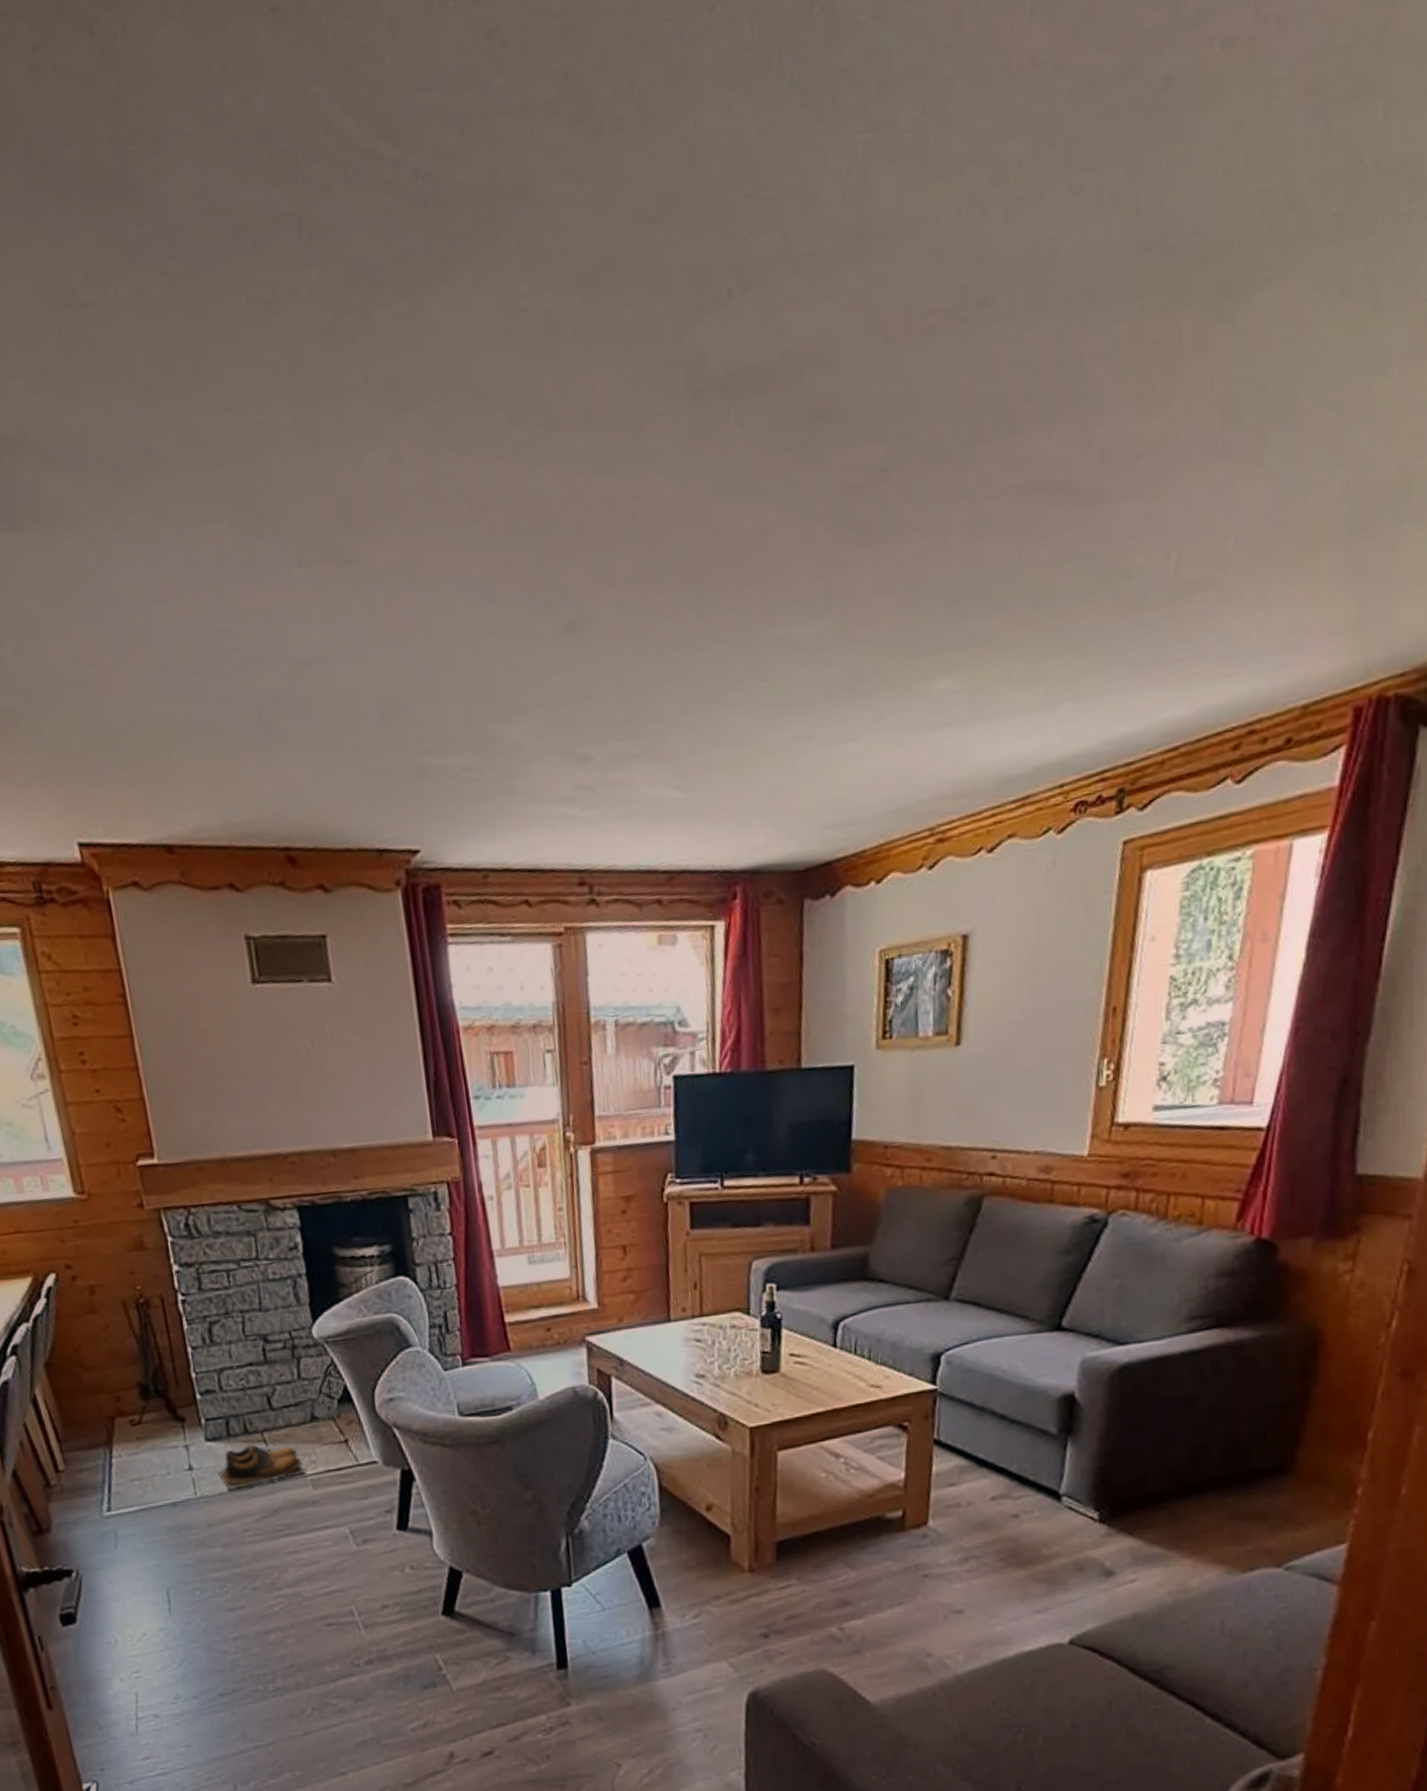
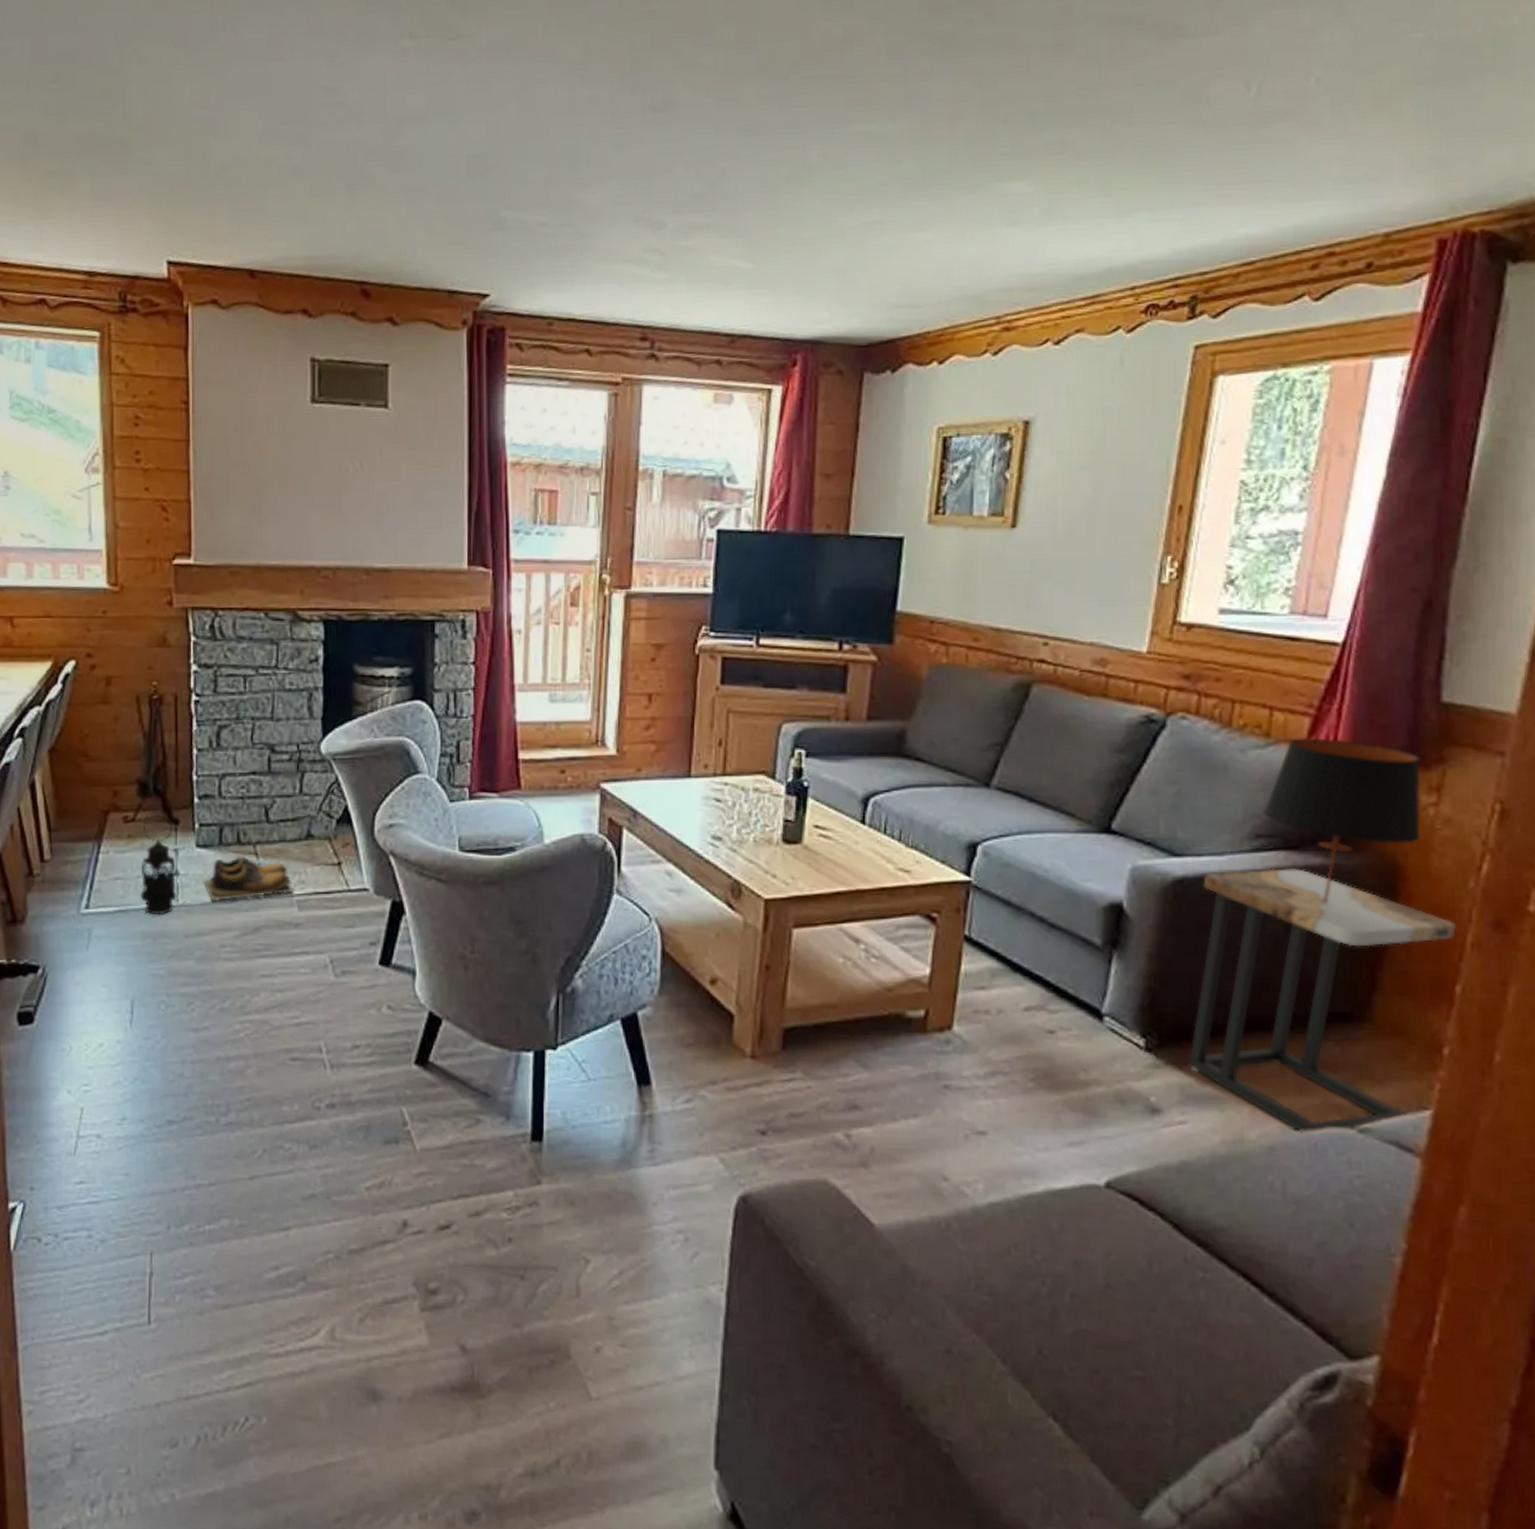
lantern: none [150,1414,195,1509] -> present [139,815,177,915]
side table: none [1137,1344,1370,1577] -> present [1189,868,1457,1133]
table lamp: none [1198,1219,1338,1373] -> present [1263,738,1421,904]

